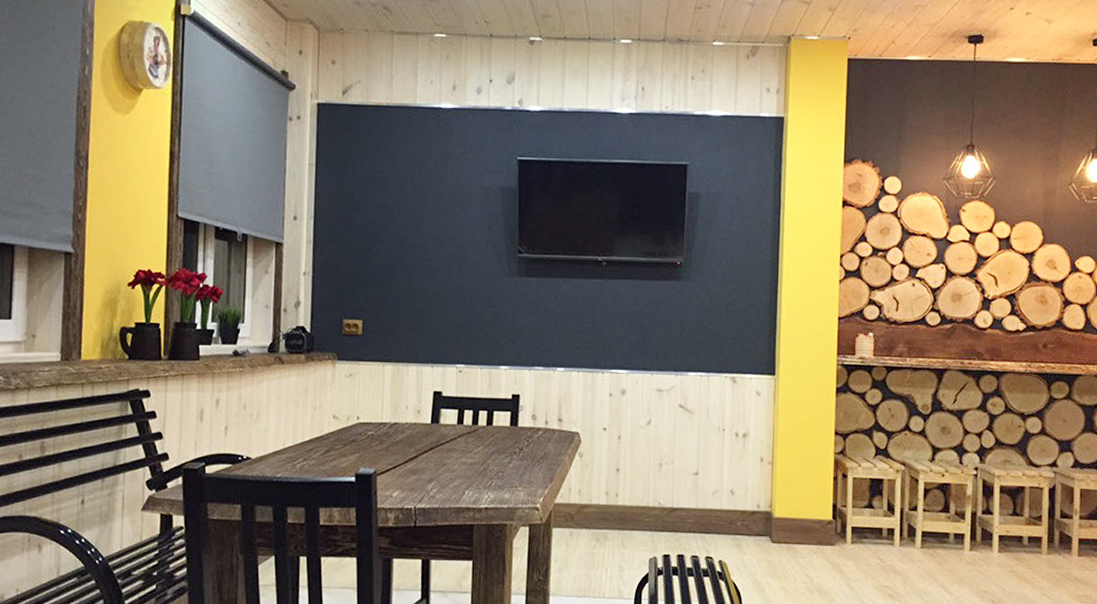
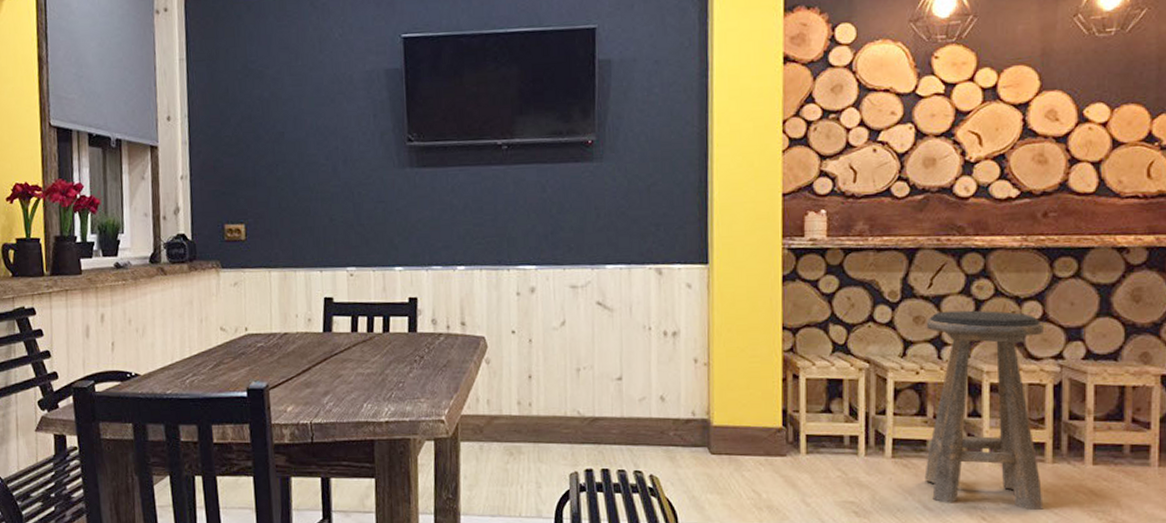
stool: none [947,423,1042,594] -> present [924,310,1044,510]

